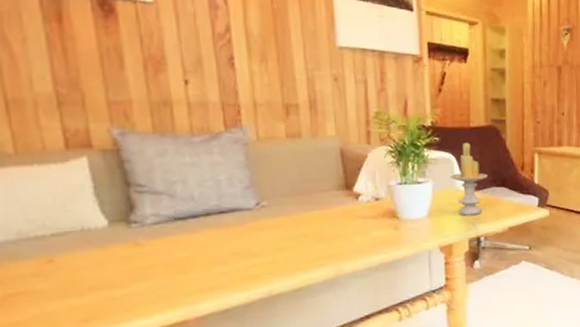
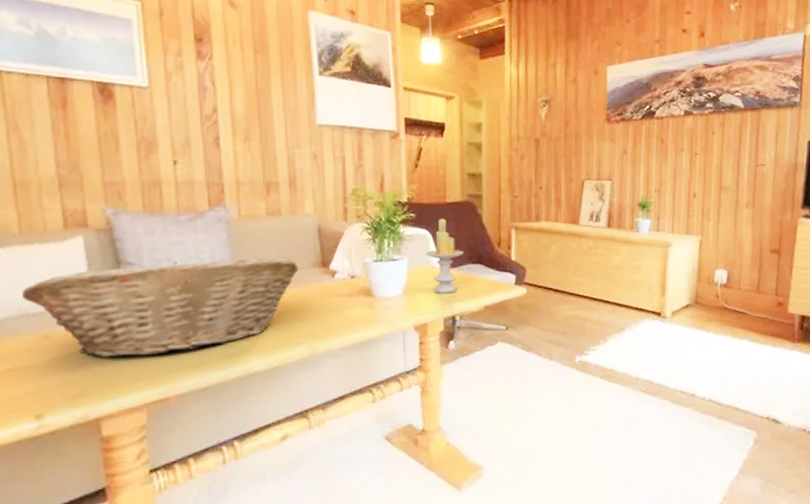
fruit basket: none [20,178,321,281] -> present [21,256,299,358]

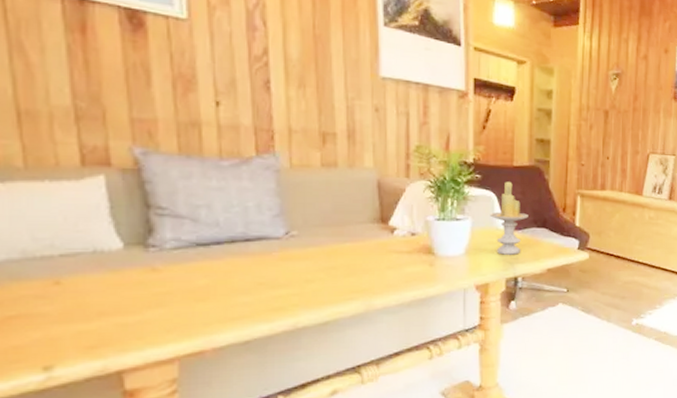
fruit basket: present [21,256,299,358] -> none [26,208,355,307]

